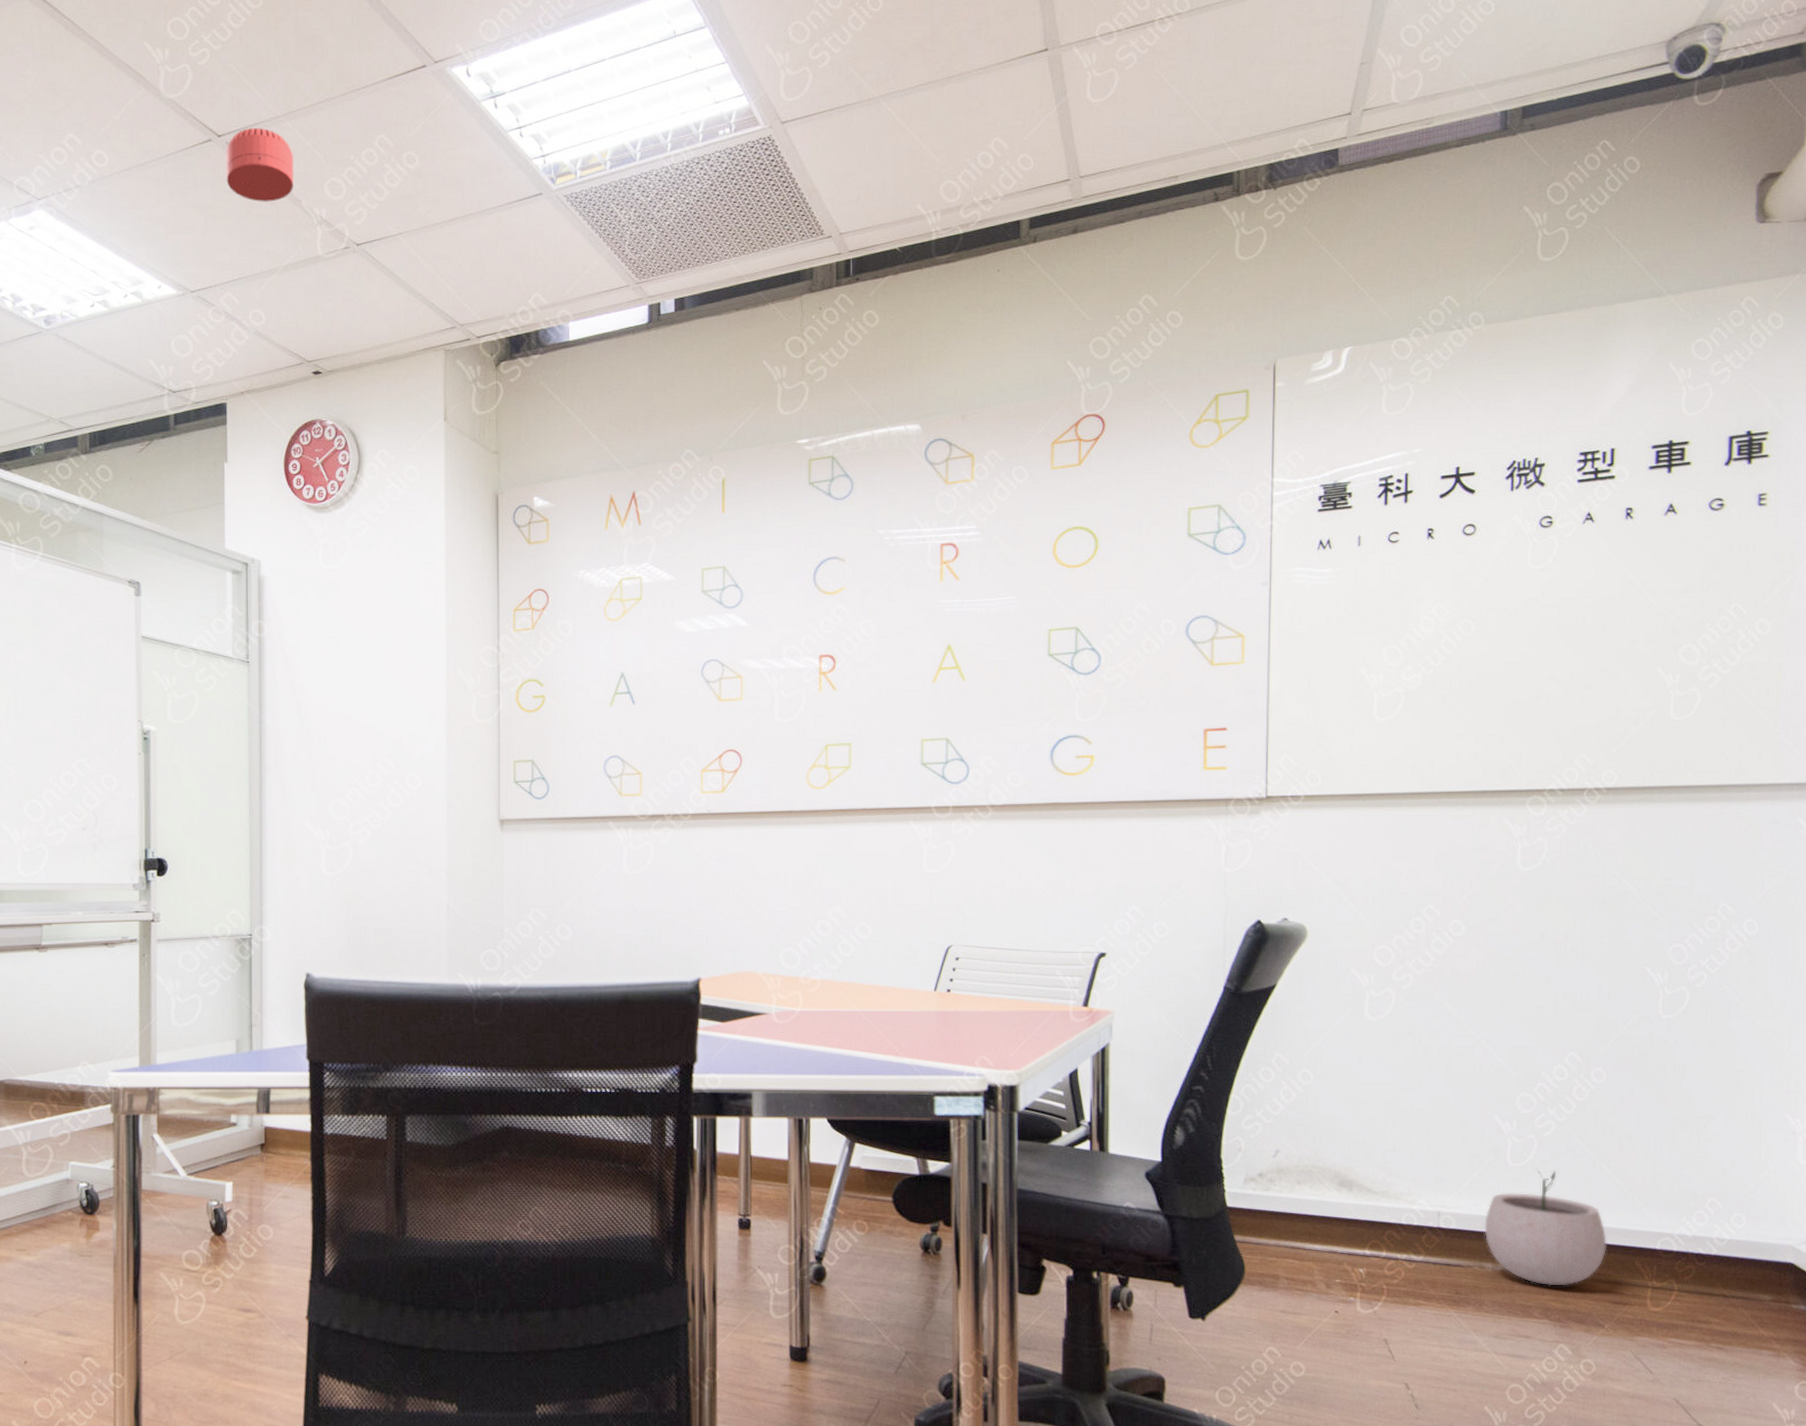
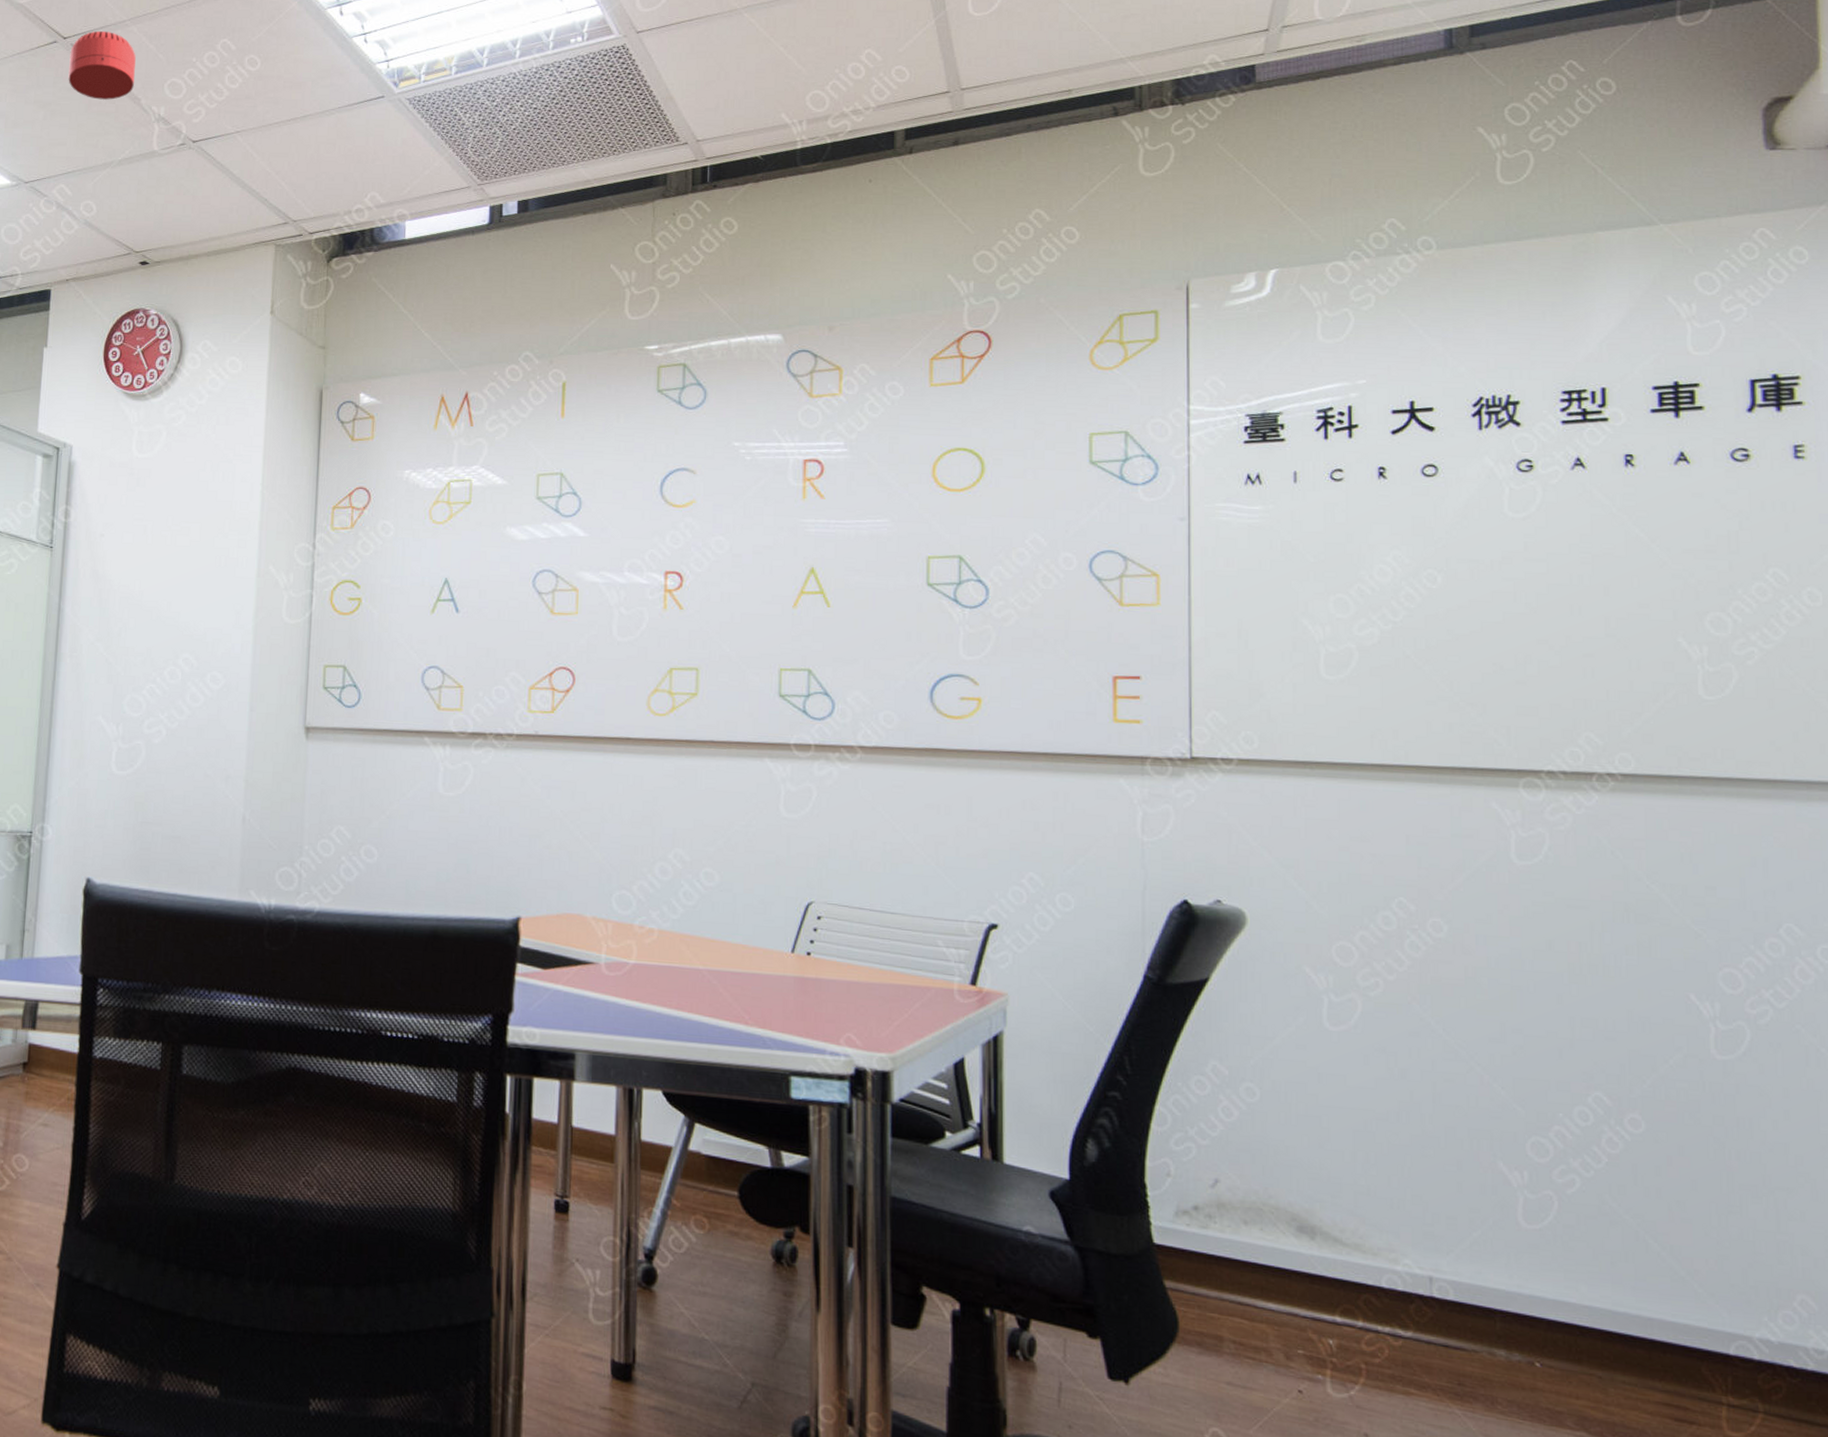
plant pot: present [1484,1168,1607,1286] -> none [1492,1233,1661,1391]

